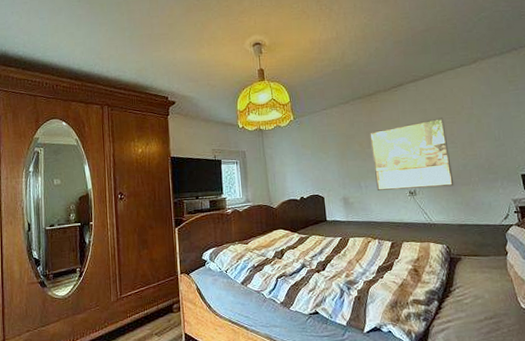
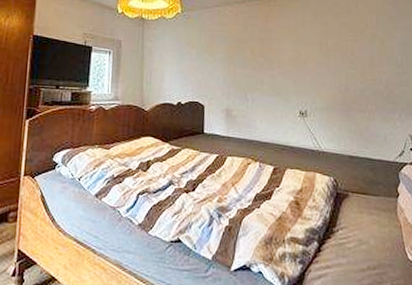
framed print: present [370,117,454,191] -> none [263,33,349,112]

